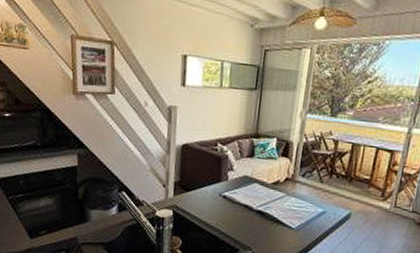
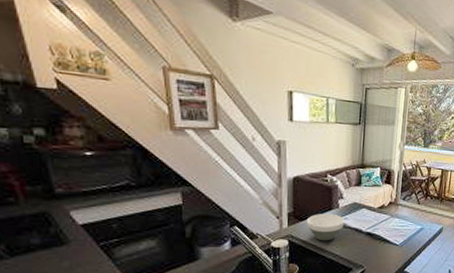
bowl: none [192,185,234,216] -> present [306,213,345,241]

